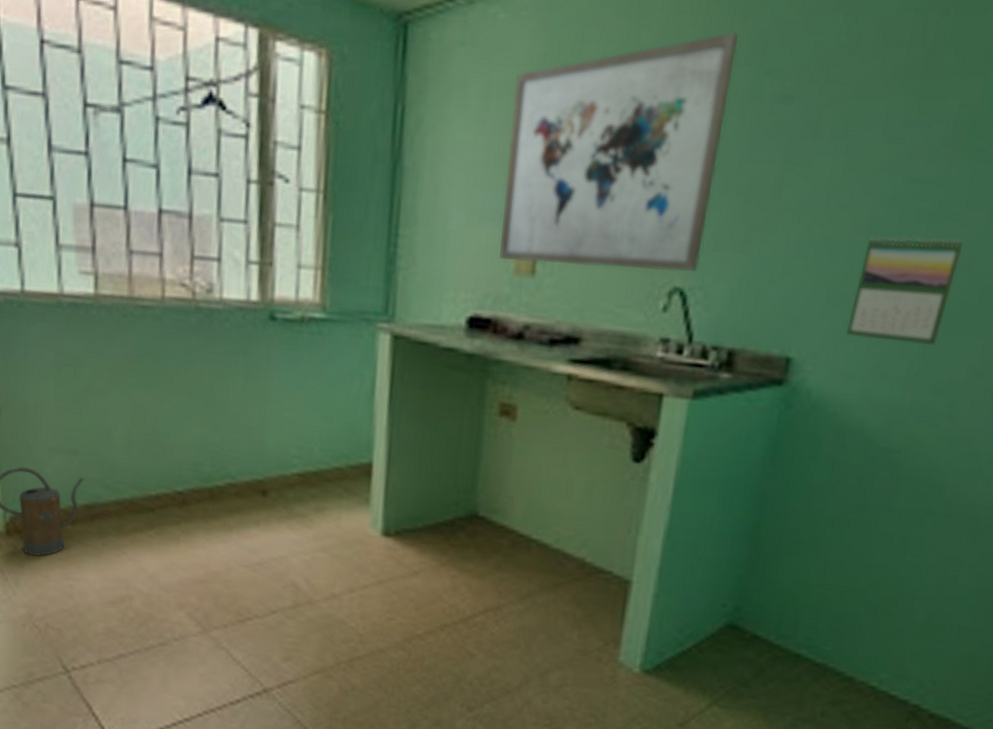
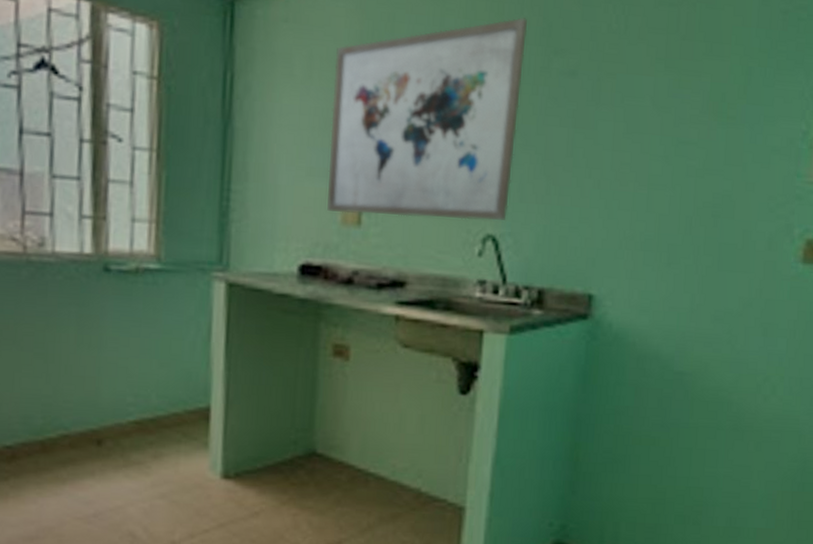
calendar: present [846,236,964,346] -> none [637,189,726,281]

